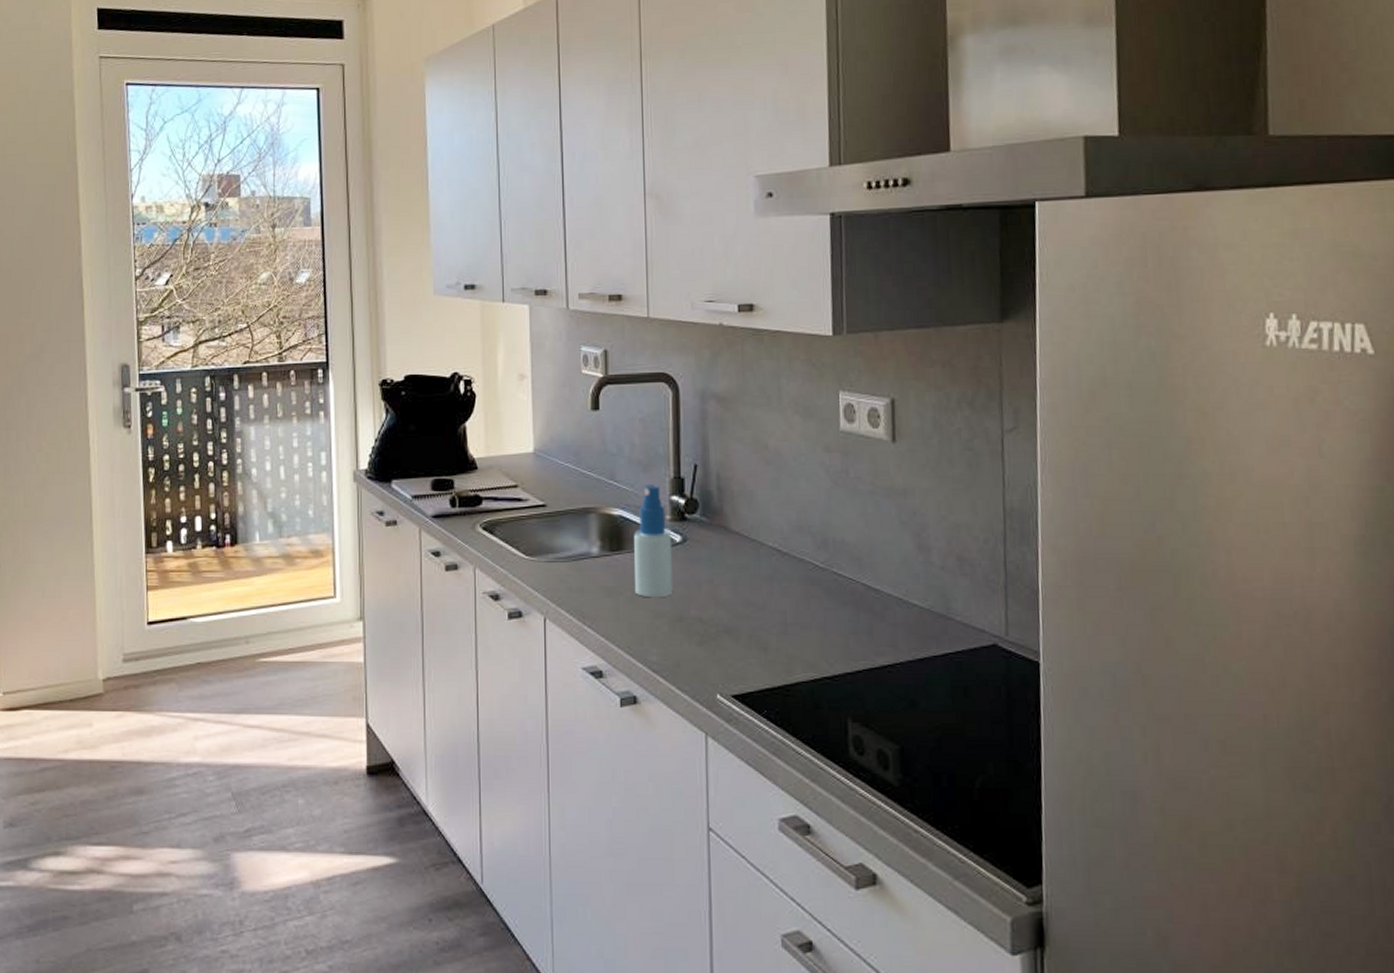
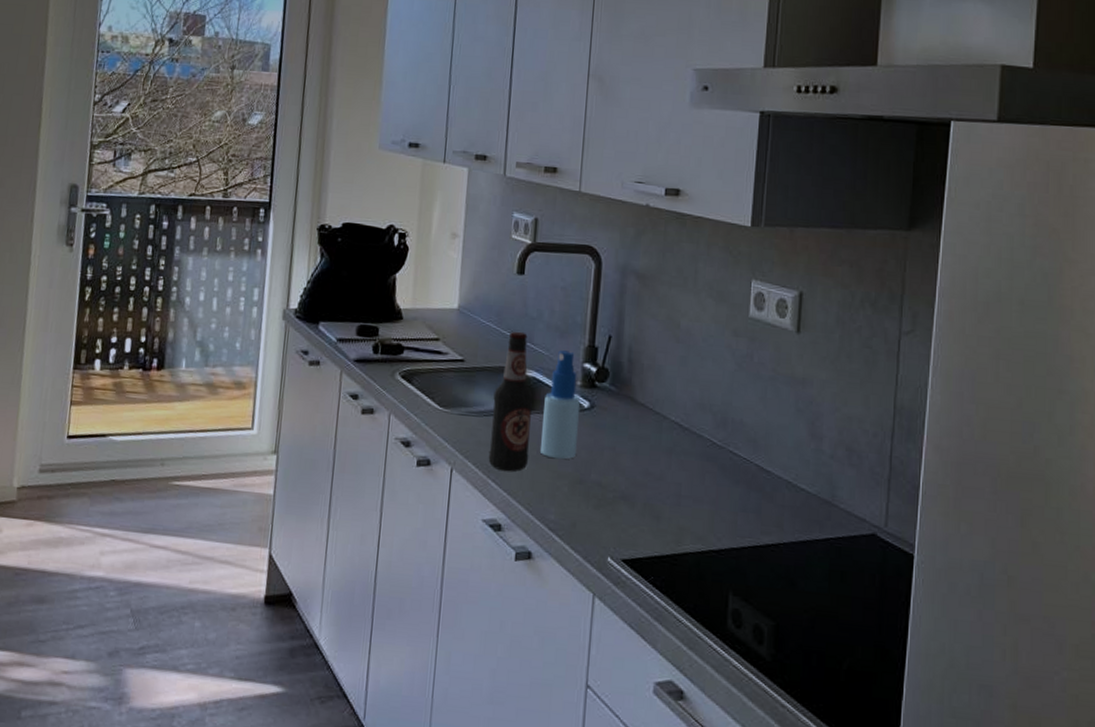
bottle: none [580,469,624,616] -> present [488,331,534,472]

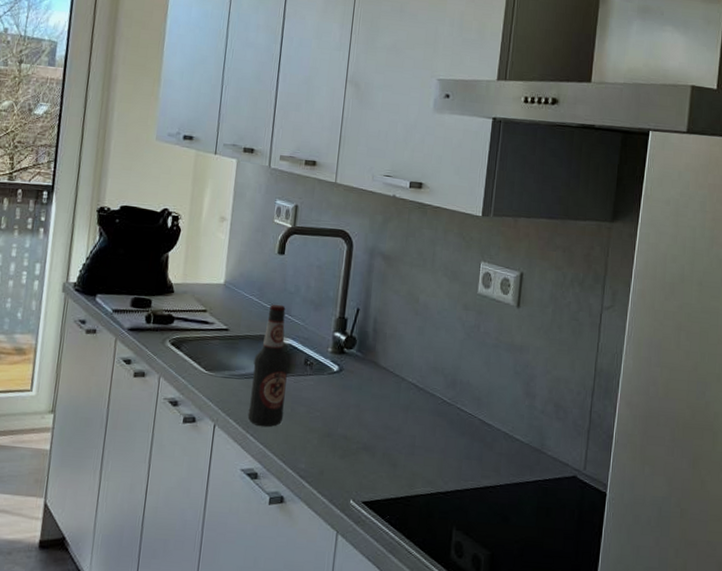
spray bottle: present [541,350,581,460] -> none [294,321,331,416]

